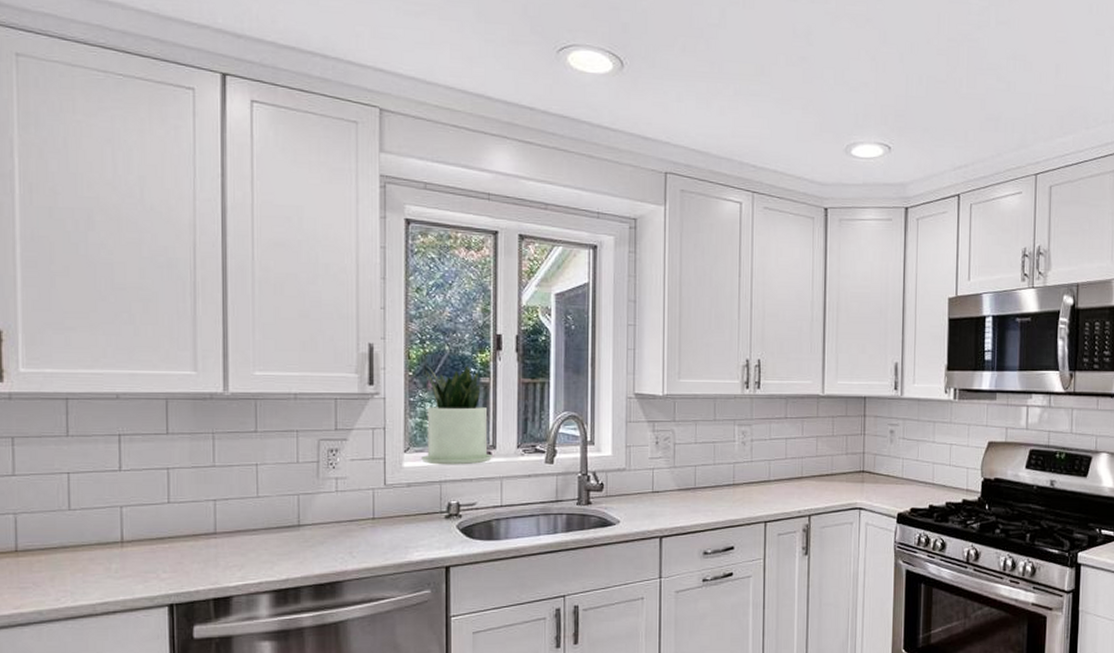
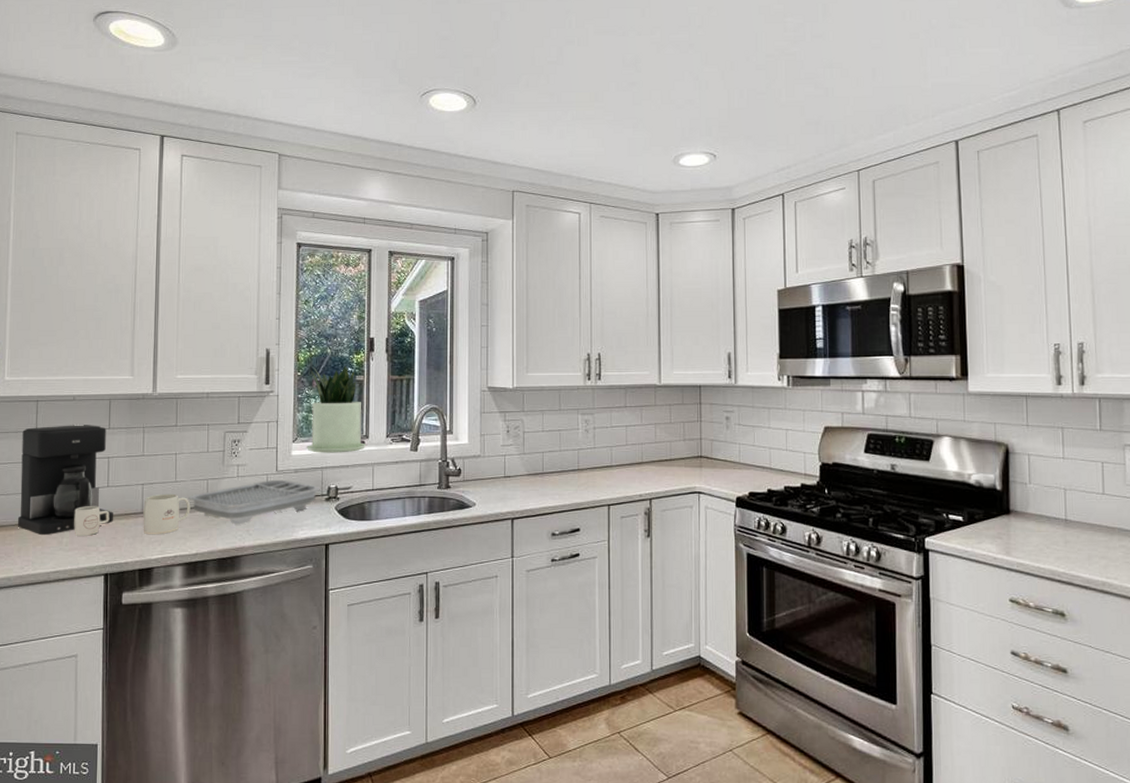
coffee maker: none [47,429,179,561] -> present [17,425,114,536]
mug: none [125,525,173,561] -> present [74,505,110,536]
mug: none [216,511,278,559] -> present [143,493,191,535]
dish rack: none [275,494,440,546] -> present [188,479,321,525]

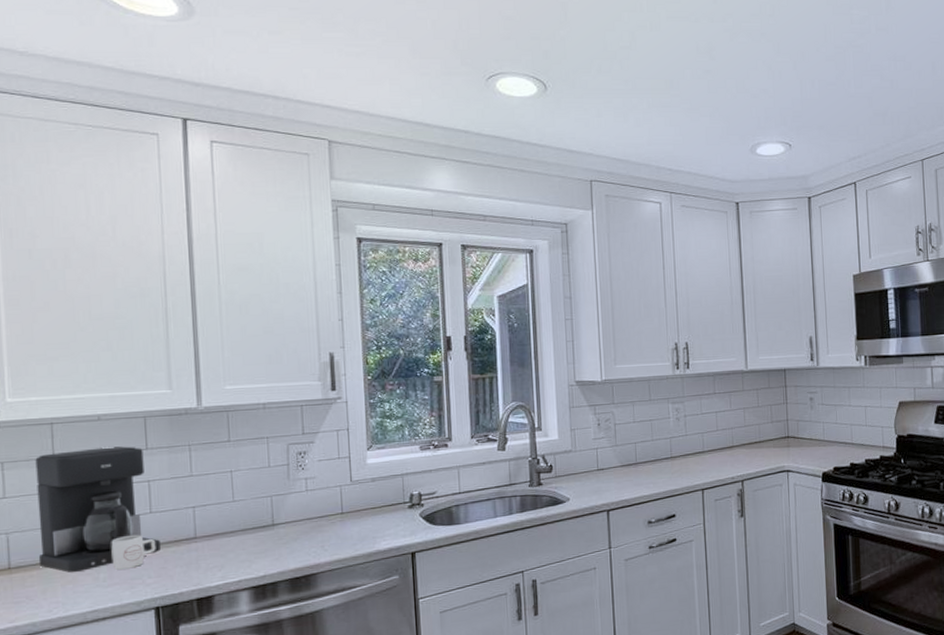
mug: present [143,493,191,535] -> none [196,514,254,561]
dish rack: present [188,479,321,525] -> none [250,490,403,541]
planter: present [306,365,367,453] -> none [382,366,450,460]

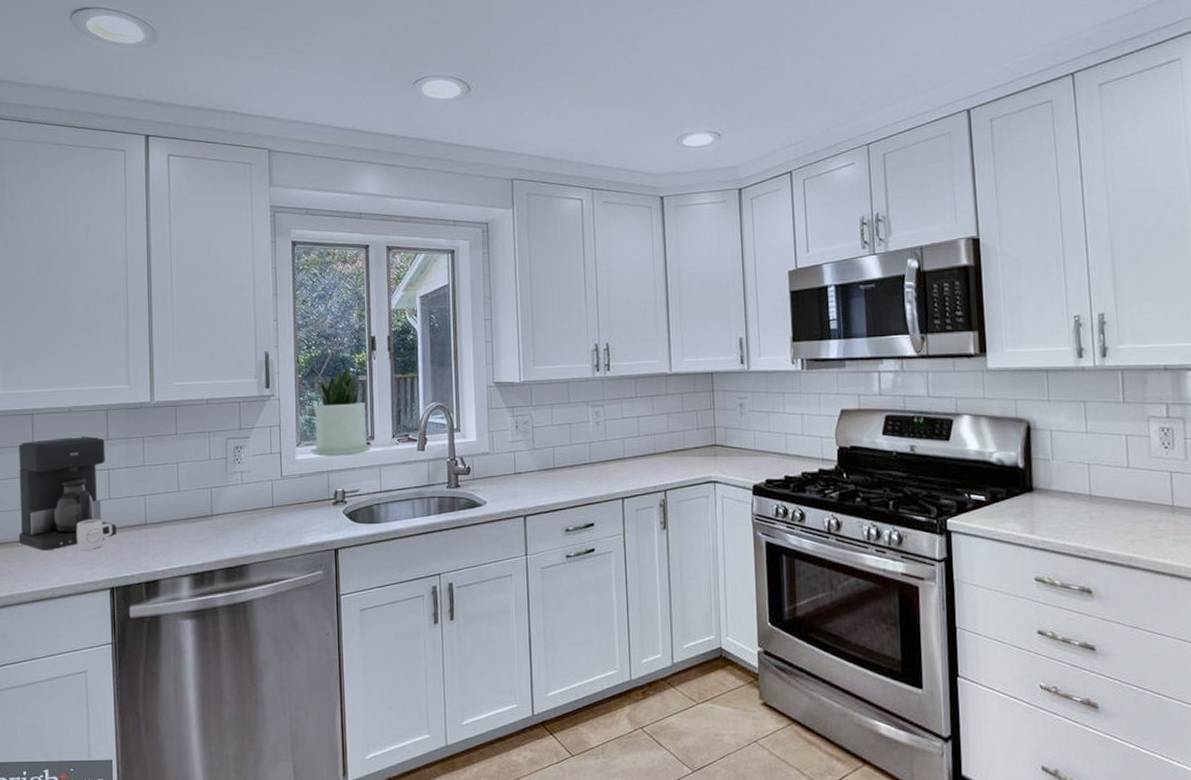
planter: none [382,366,450,460] -> present [310,365,372,457]

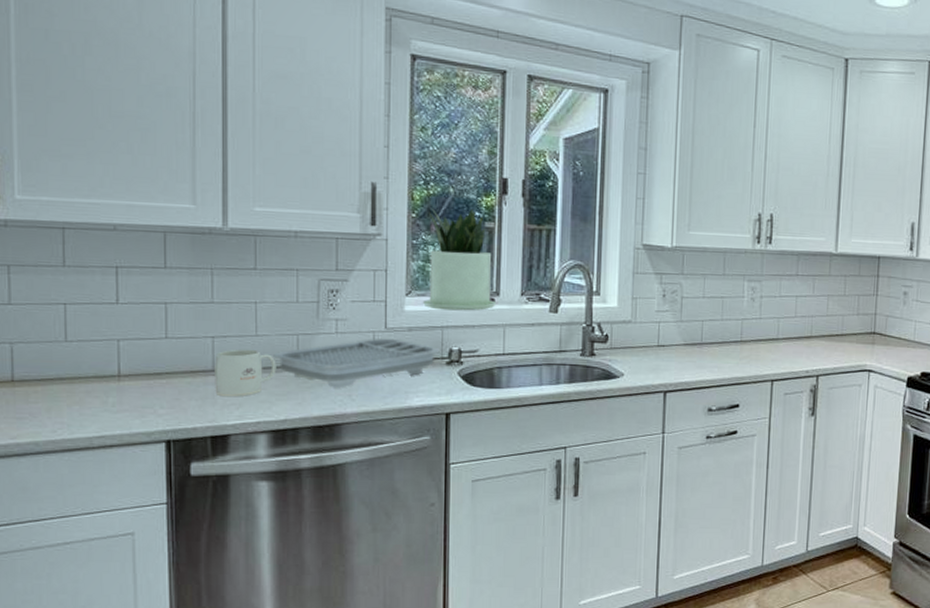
coffee maker: present [18,436,118,552] -> none [44,260,176,394]
mug: present [76,518,113,550] -> none [122,359,170,396]
mug: none [146,503,195,547] -> present [214,349,276,397]
dish rack: none [192,485,328,533] -> present [273,338,441,388]

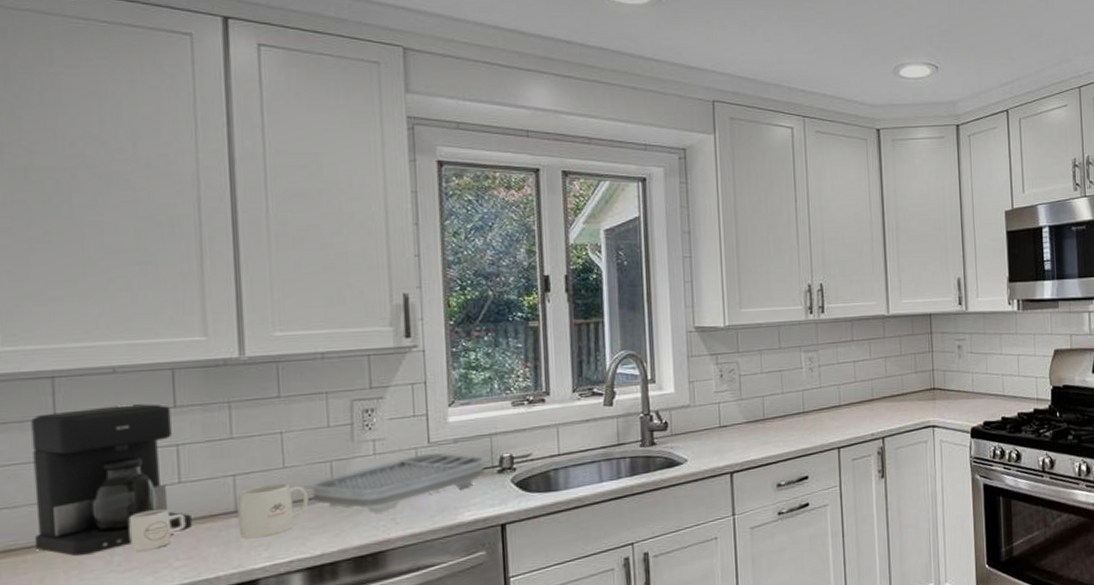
coffee maker: none [44,260,176,394] -> present [31,404,193,557]
mug: none [122,359,170,396] -> present [128,508,186,552]
planter: present [422,209,497,311] -> none [467,309,548,418]

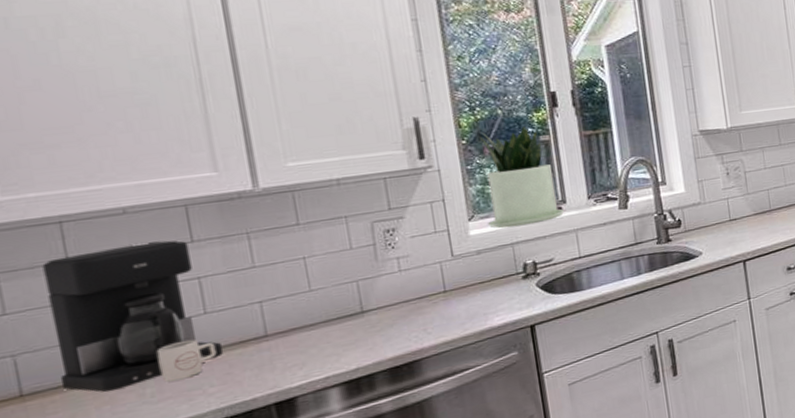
mug: present [237,483,309,539] -> none [266,305,339,361]
dish rack: present [304,452,491,514] -> none [333,263,515,326]
planter: none [467,309,548,418] -> present [480,126,565,229]

